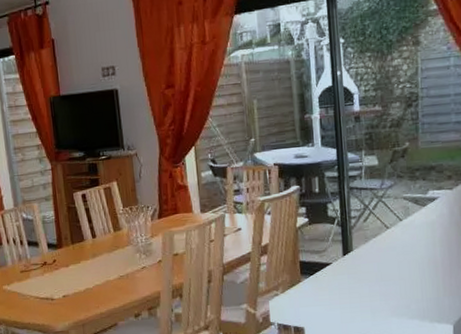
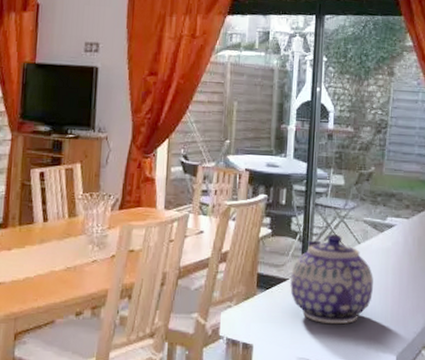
teapot: none [333,214,421,301] -> present [290,234,373,325]

